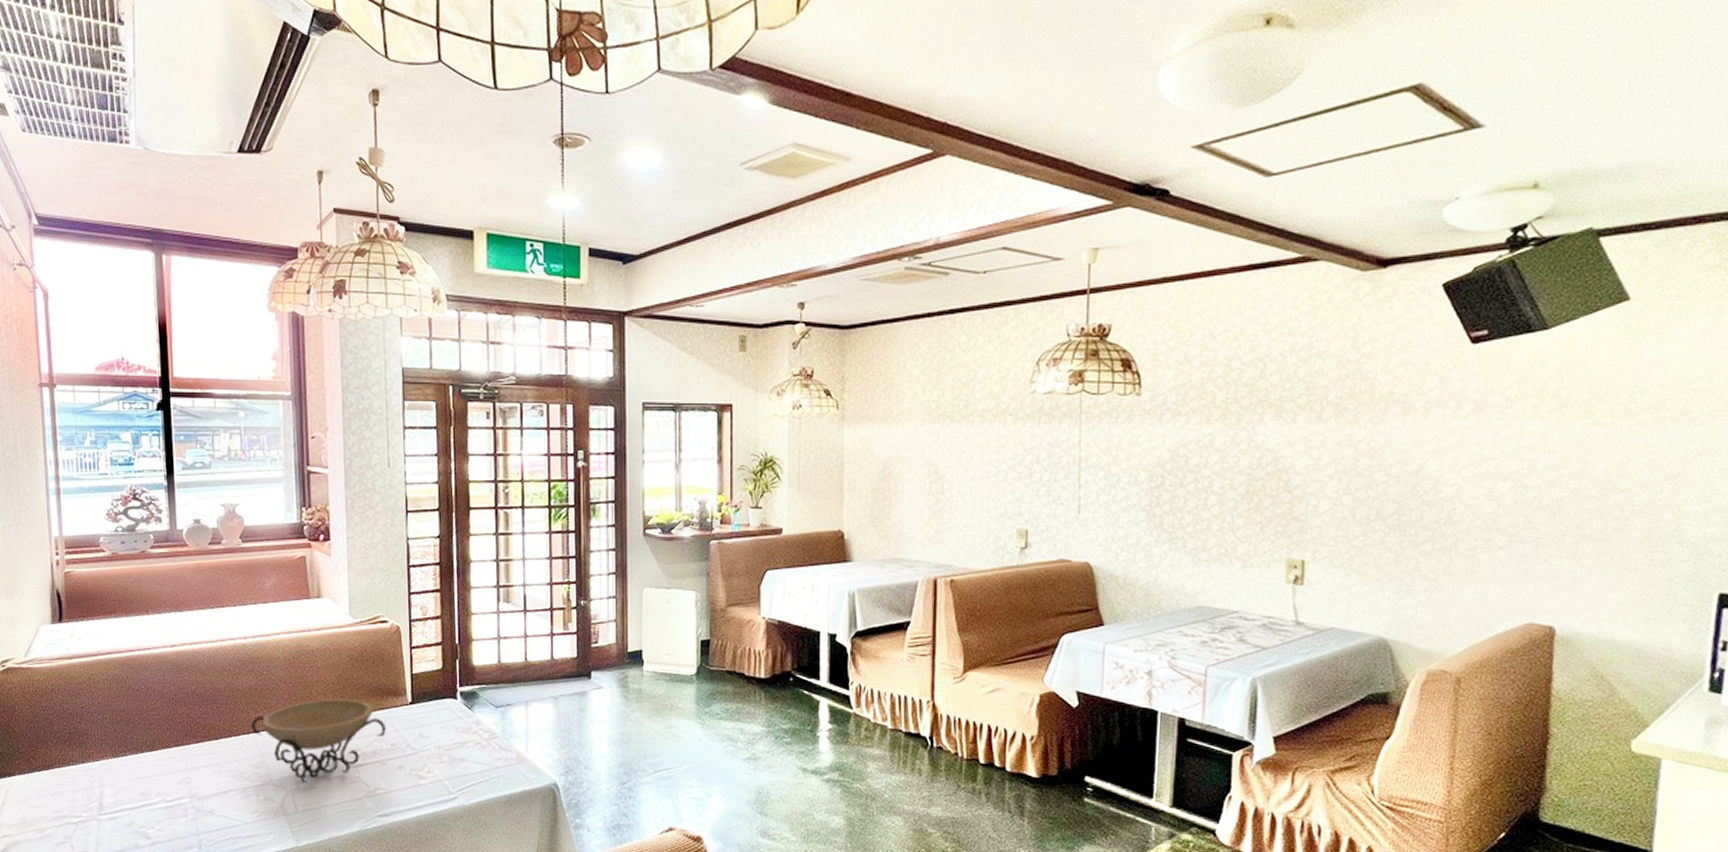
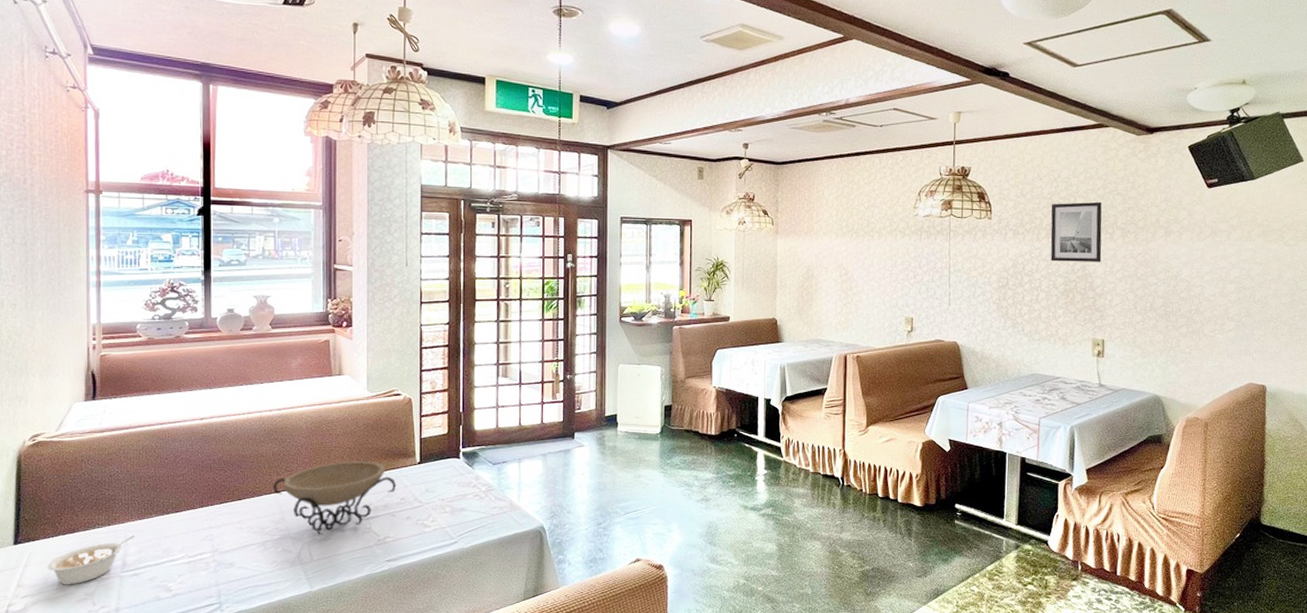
legume: none [24,774,110,826] -> present [47,535,135,585]
wall art: none [1227,367,1306,453] -> present [1050,201,1102,262]

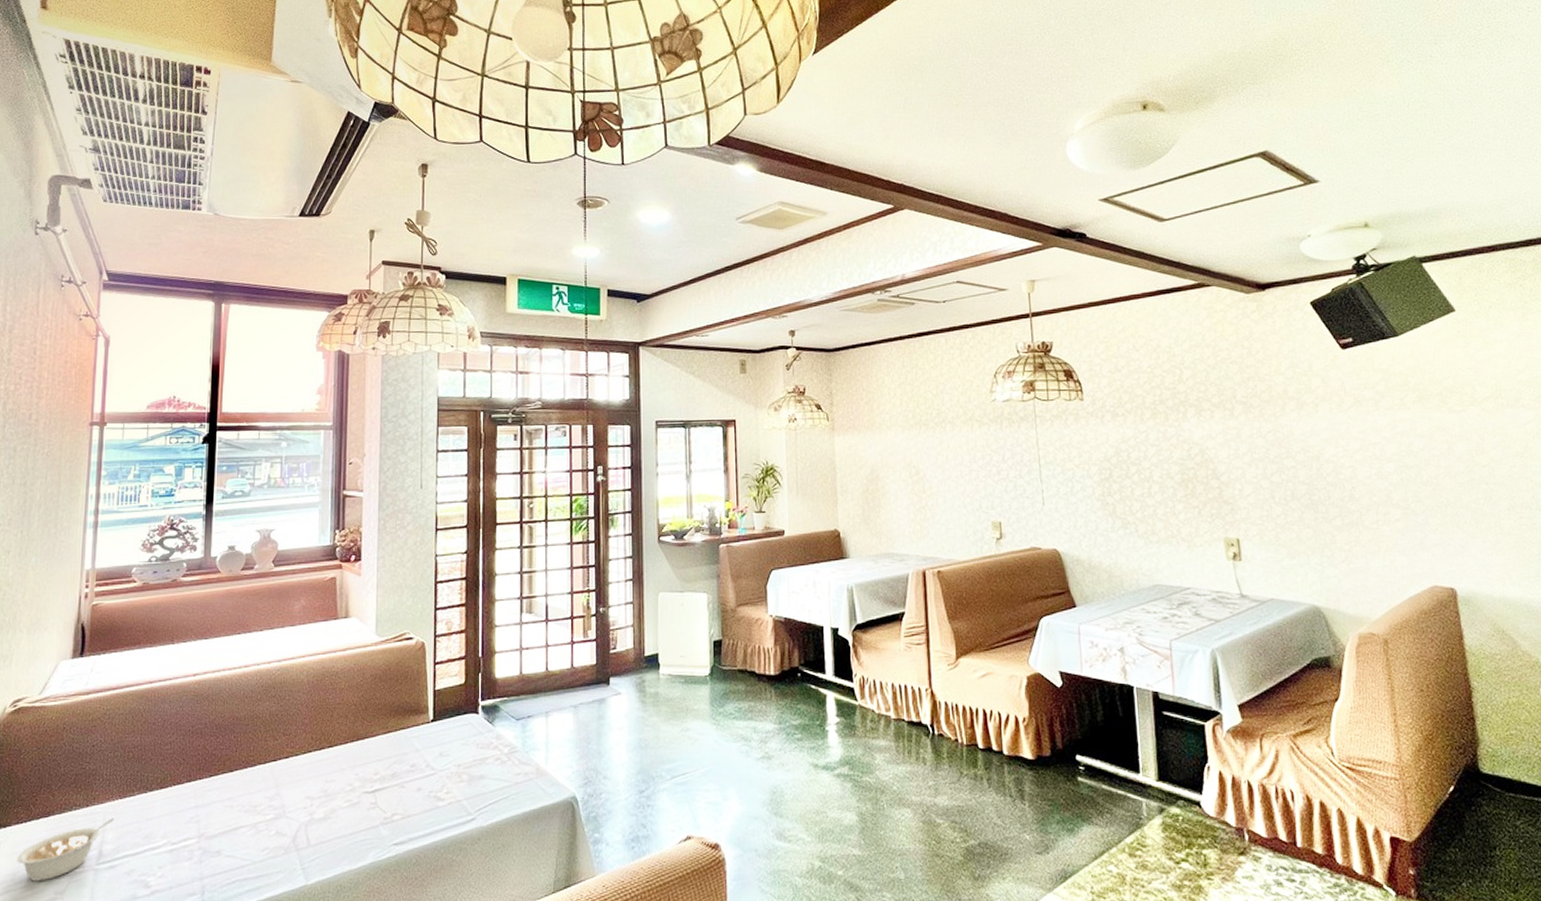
decorative bowl: present [273,460,397,536] -> none [269,719,407,815]
wall art: present [1050,201,1102,262] -> none [1153,372,1223,446]

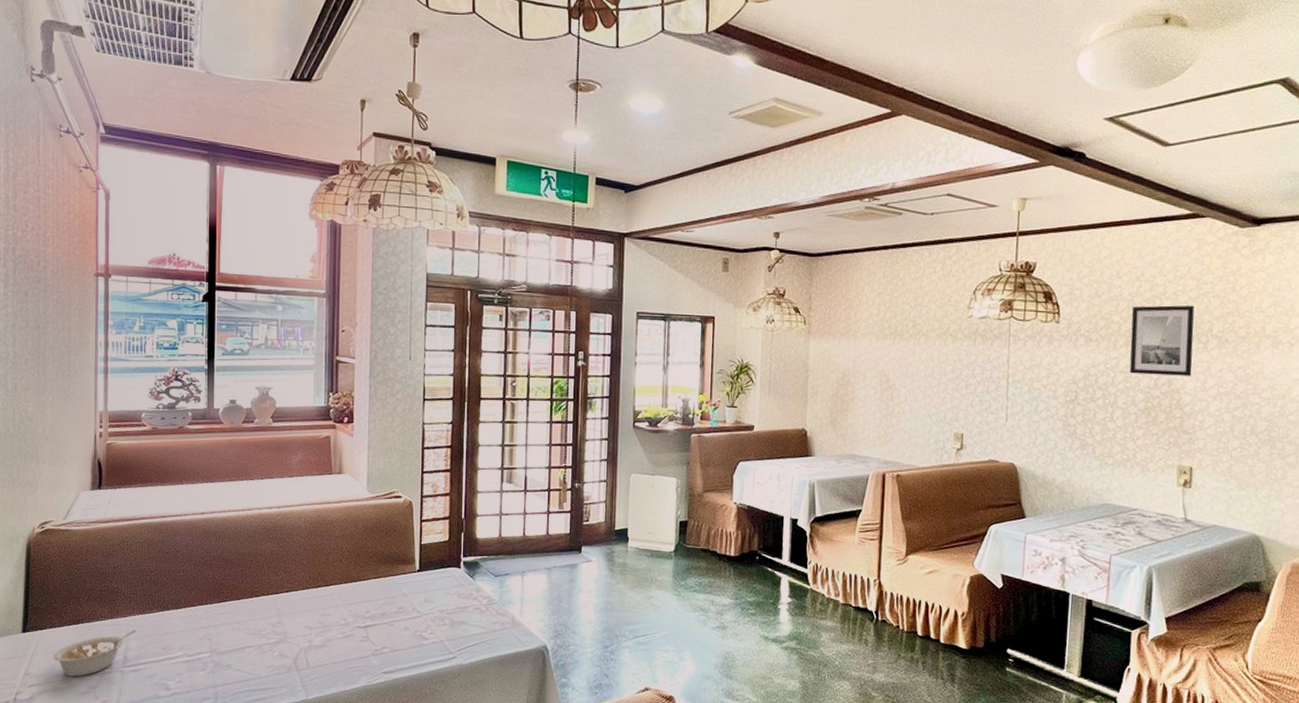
wall art: none [1153,372,1223,446] -> present [1129,305,1195,376]

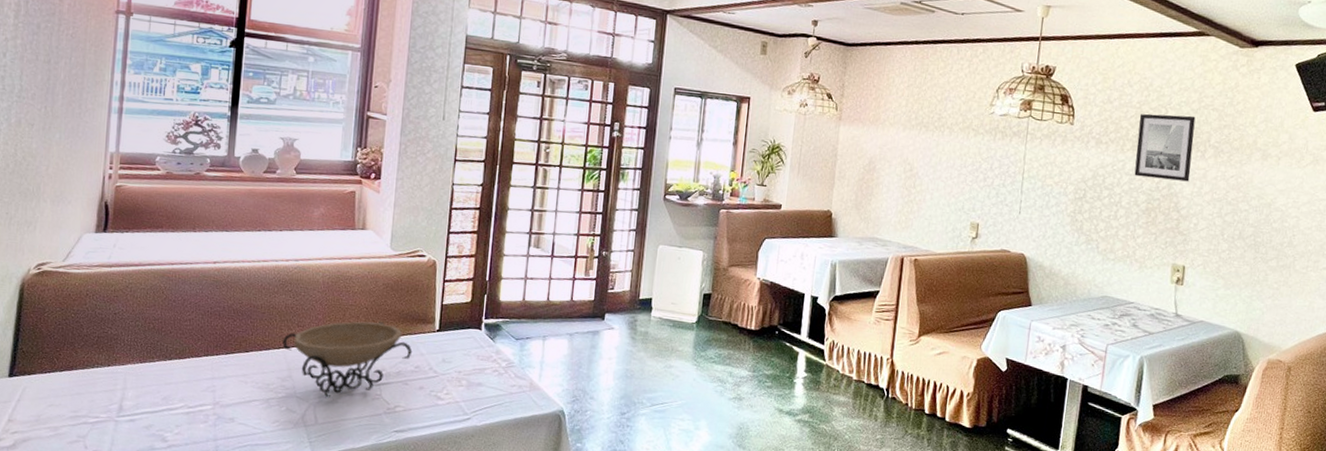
legume: present [53,630,136,677] -> none [41,378,134,425]
decorative bowl: none [271,564,395,642] -> present [282,321,413,398]

